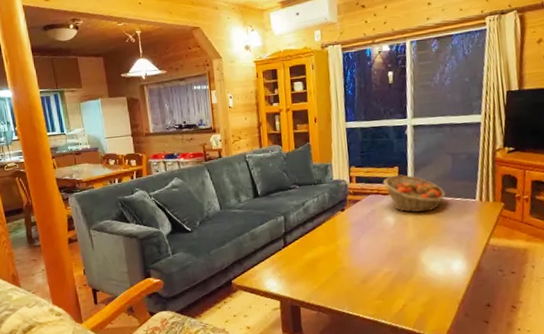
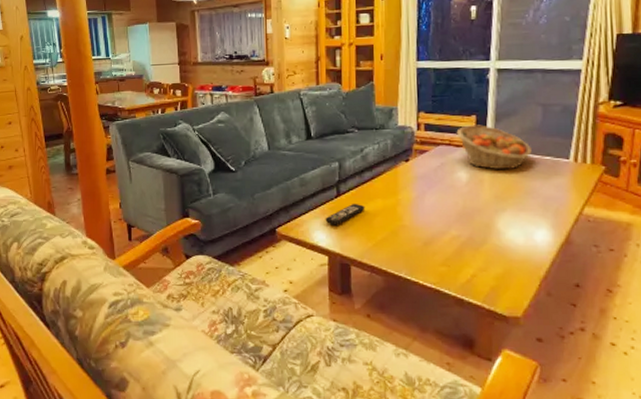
remote control: none [275,251,310,273] -> present [325,203,365,225]

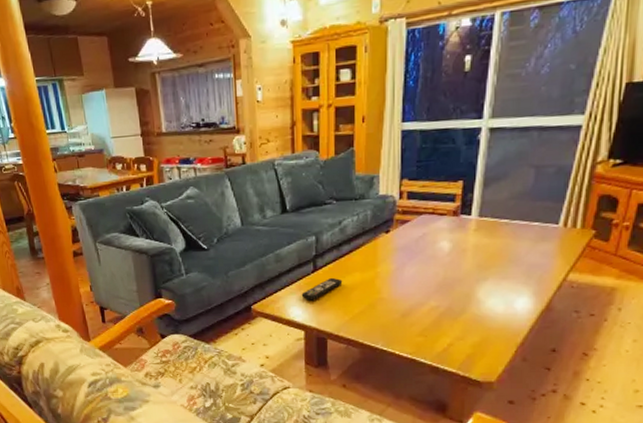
fruit basket: present [456,123,532,170] -> none [441,189,520,238]

